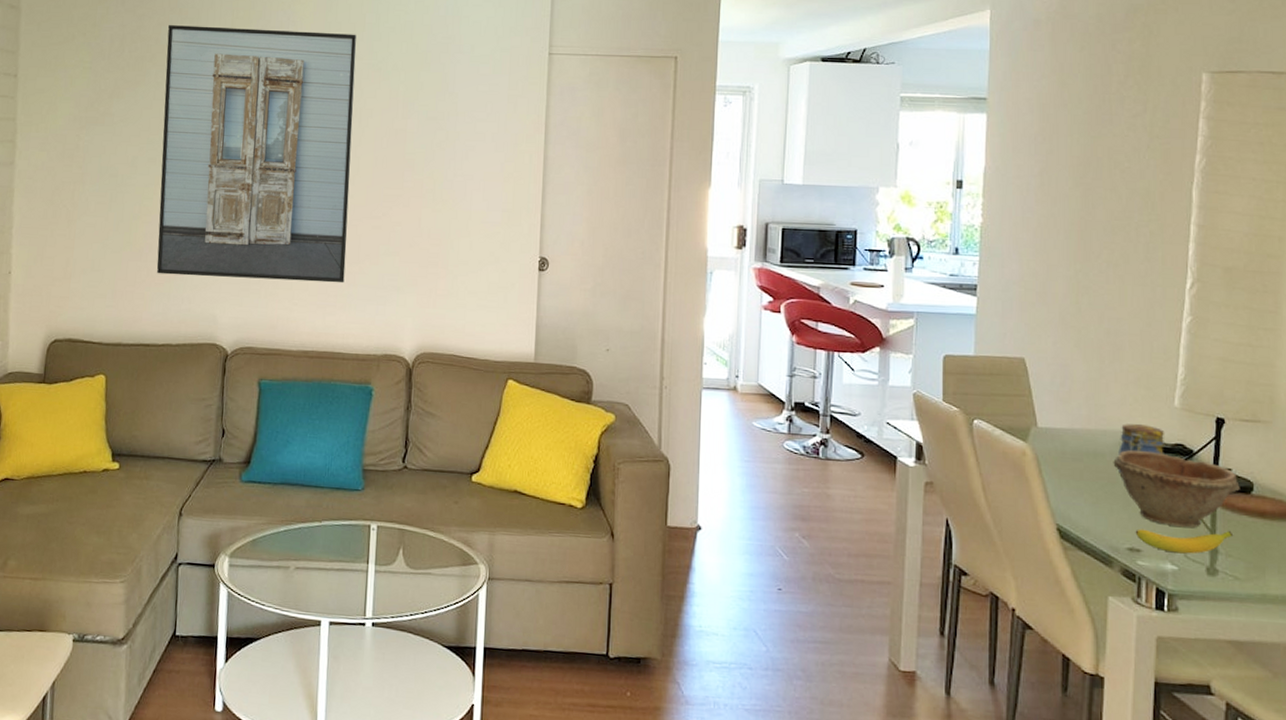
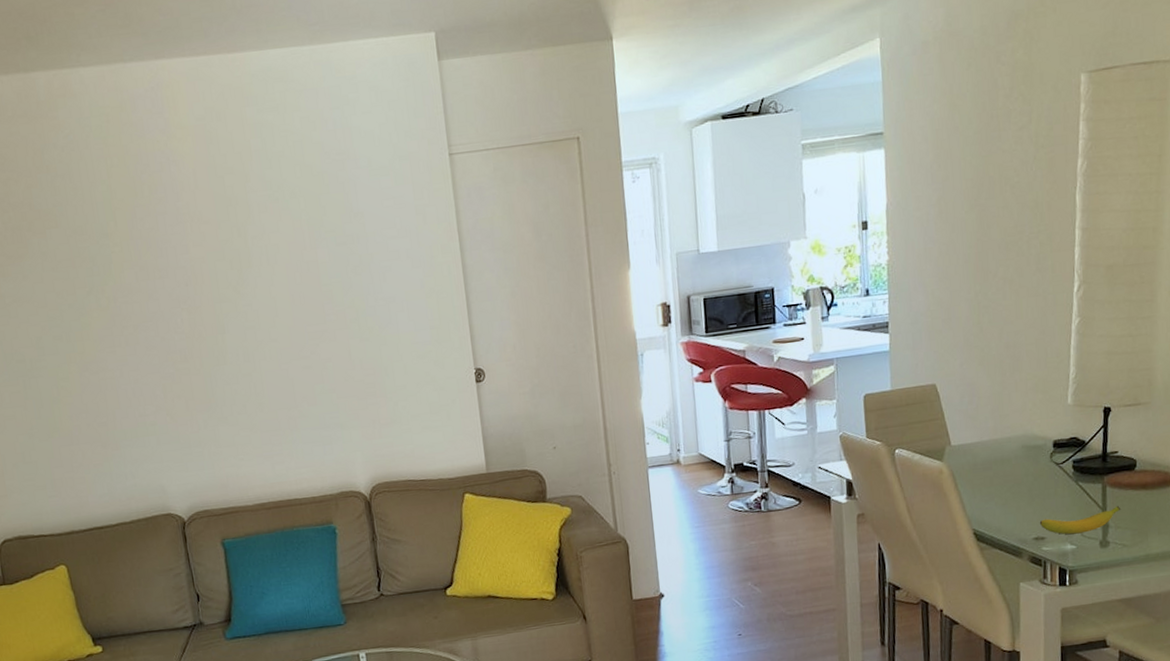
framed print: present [156,25,357,283] -> none [39,165,286,455]
bowl: present [1113,450,1240,528] -> none [1018,448,1125,512]
jar: present [1117,424,1165,475] -> none [1022,425,1061,475]

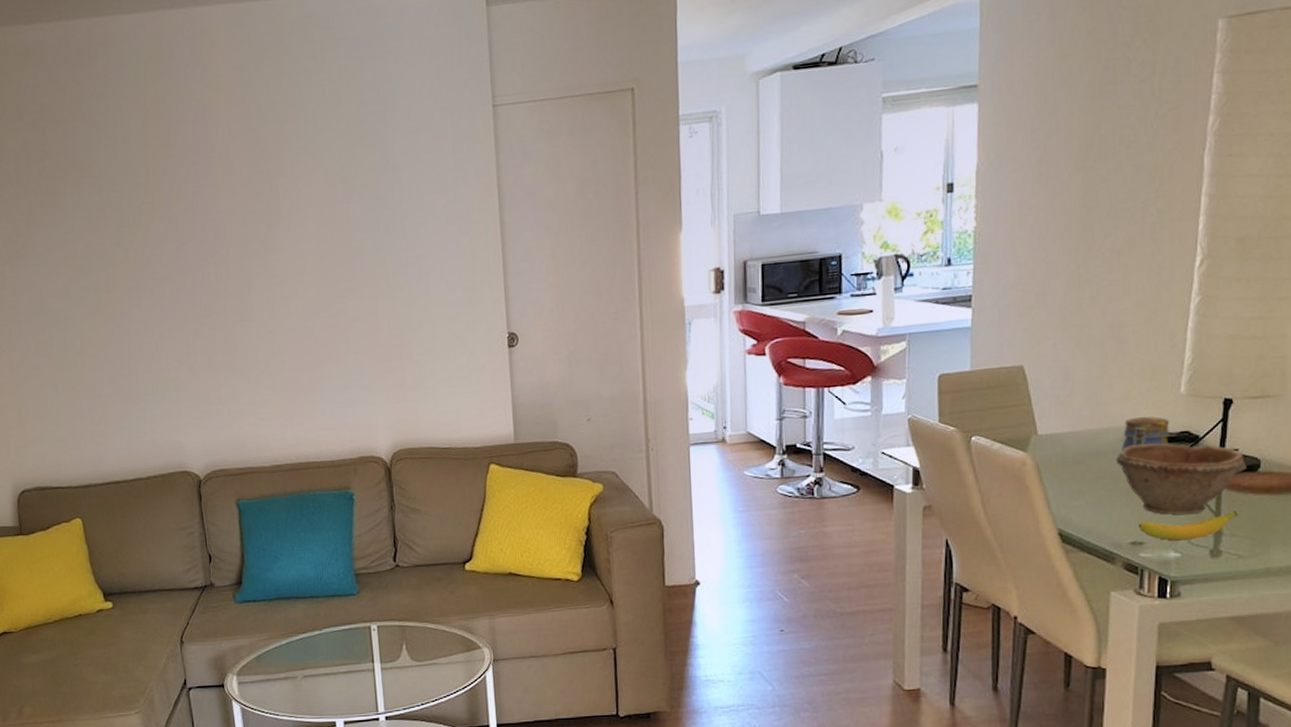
bowl: none [1018,448,1125,512] -> present [1116,443,1247,515]
jar: none [1022,425,1061,475] -> present [1120,416,1170,471]

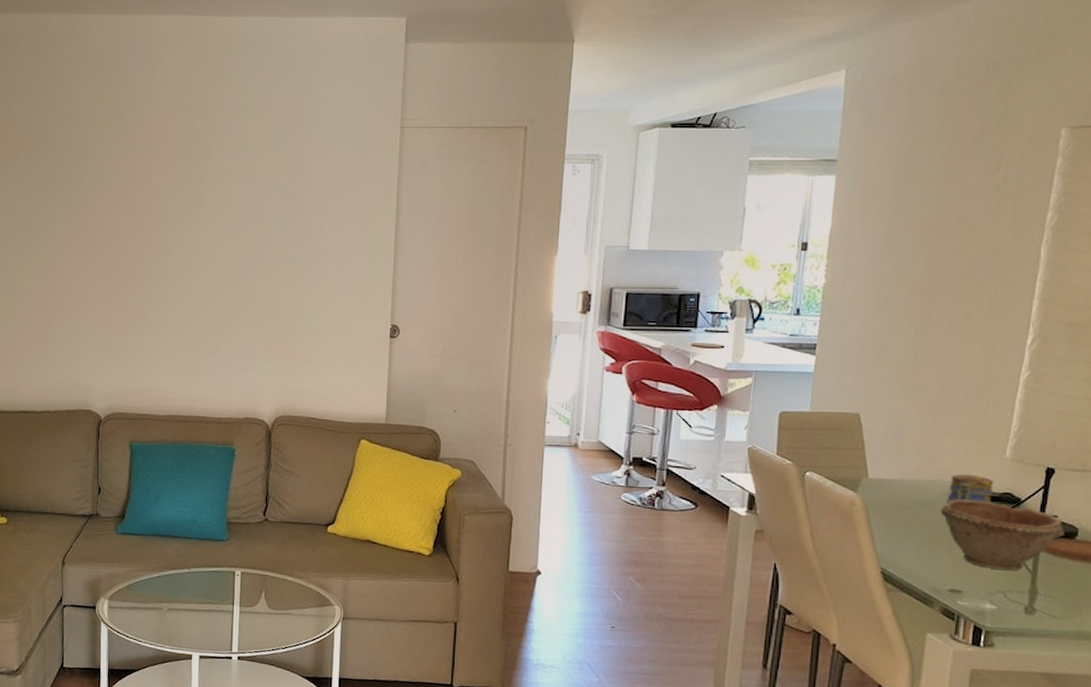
banana: present [1138,510,1239,541] -> none [957,572,1055,595]

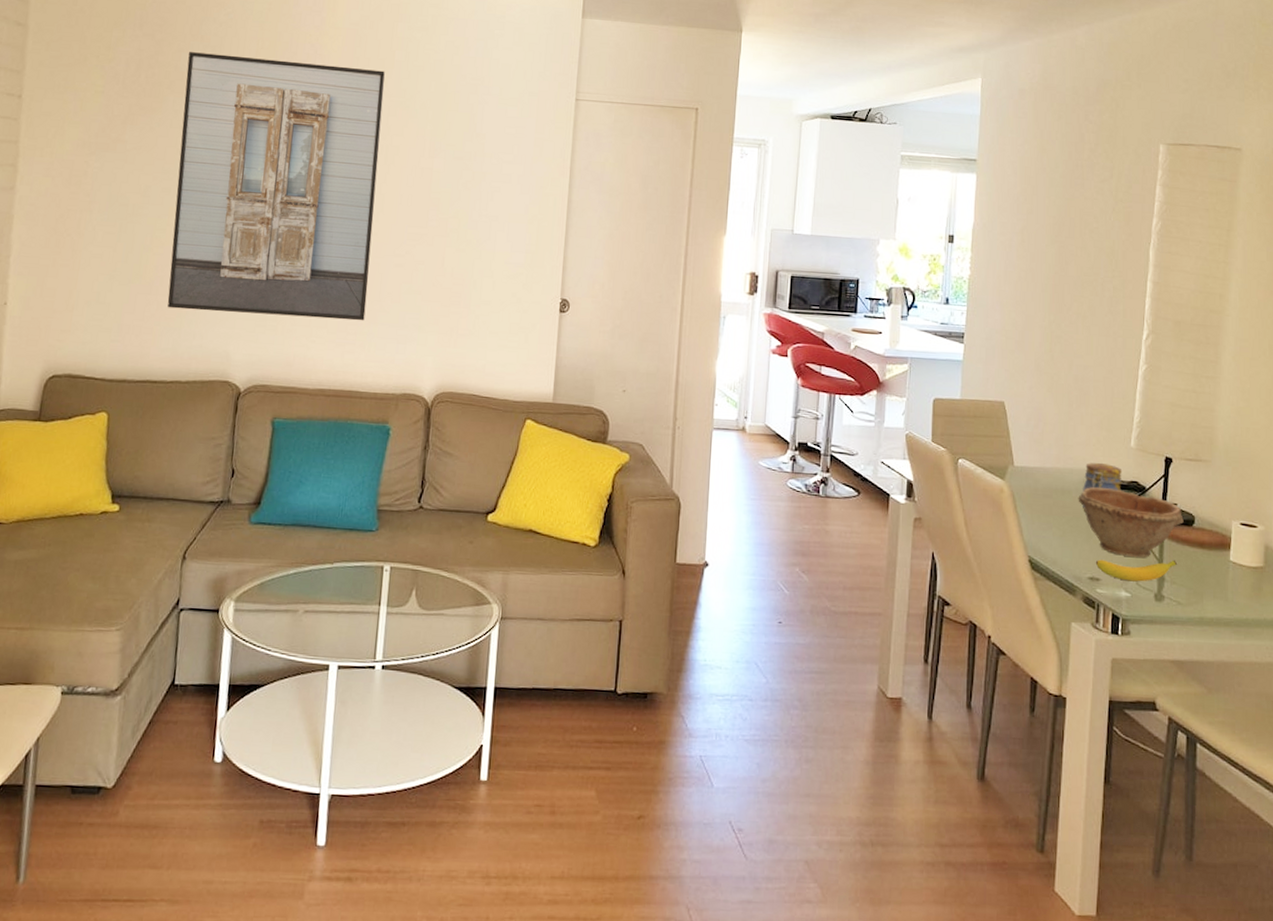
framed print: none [33,109,214,353] -> present [167,52,385,321]
banana: none [957,572,1055,595] -> present [1095,559,1178,582]

